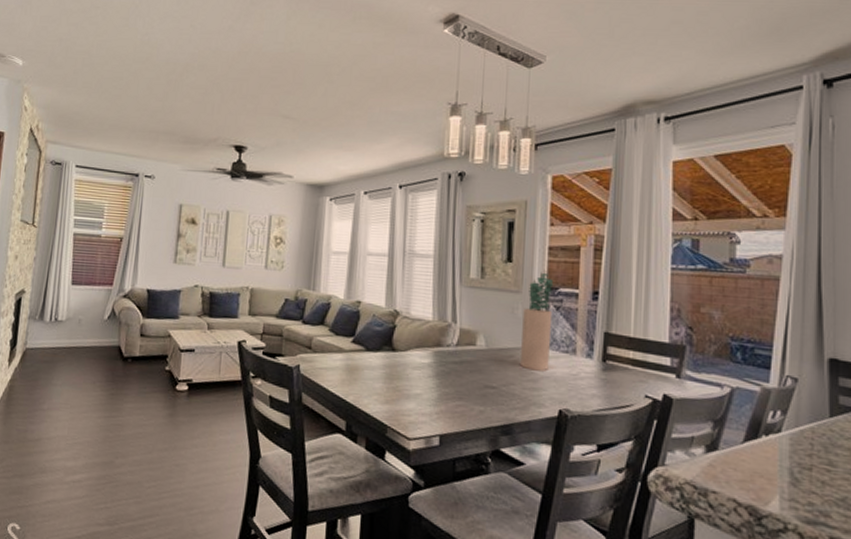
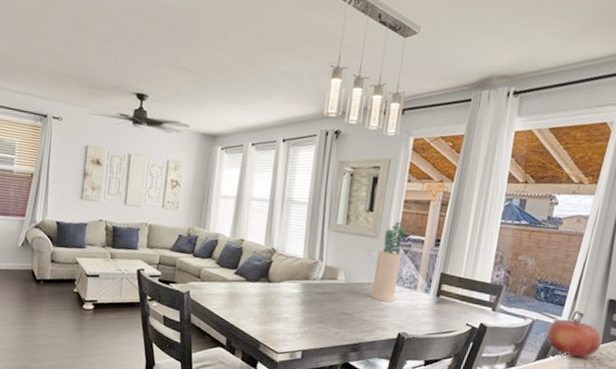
fruit: none [753,385,829,435] -> present [546,318,602,357]

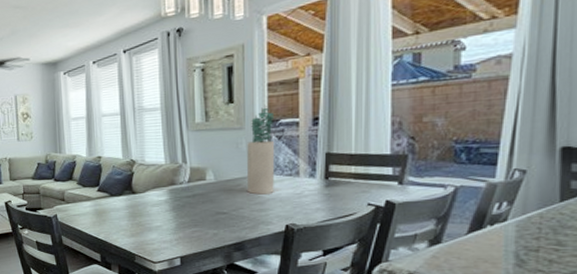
fruit: present [546,318,602,357] -> none [478,177,560,221]

